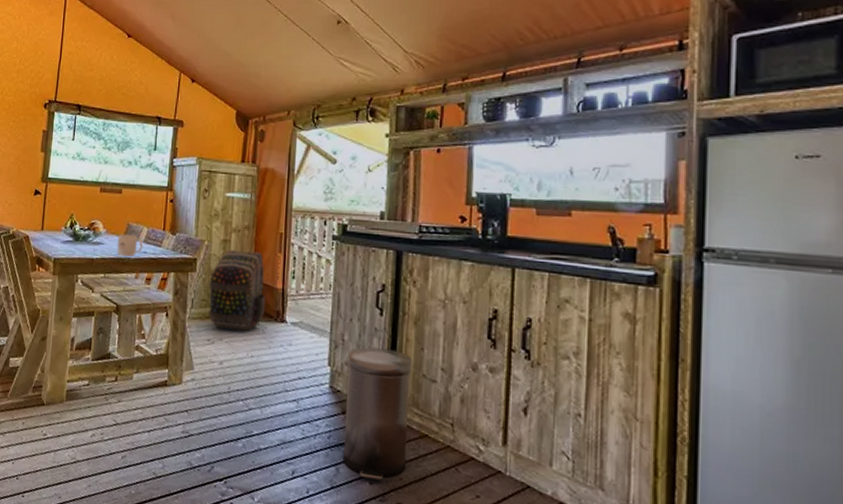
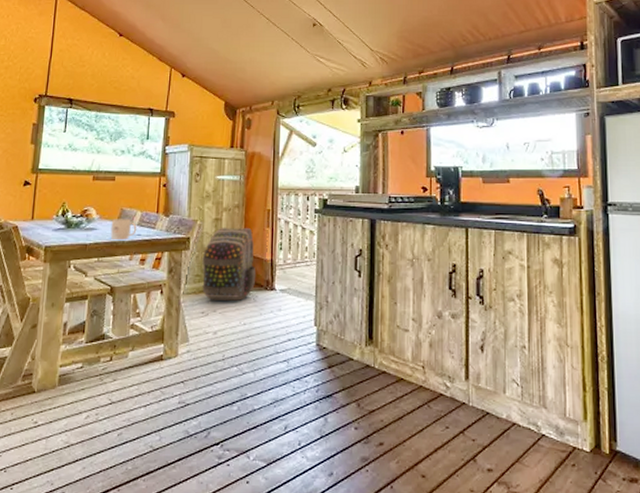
pedal bin: present [342,347,413,480] -> none [330,305,388,424]

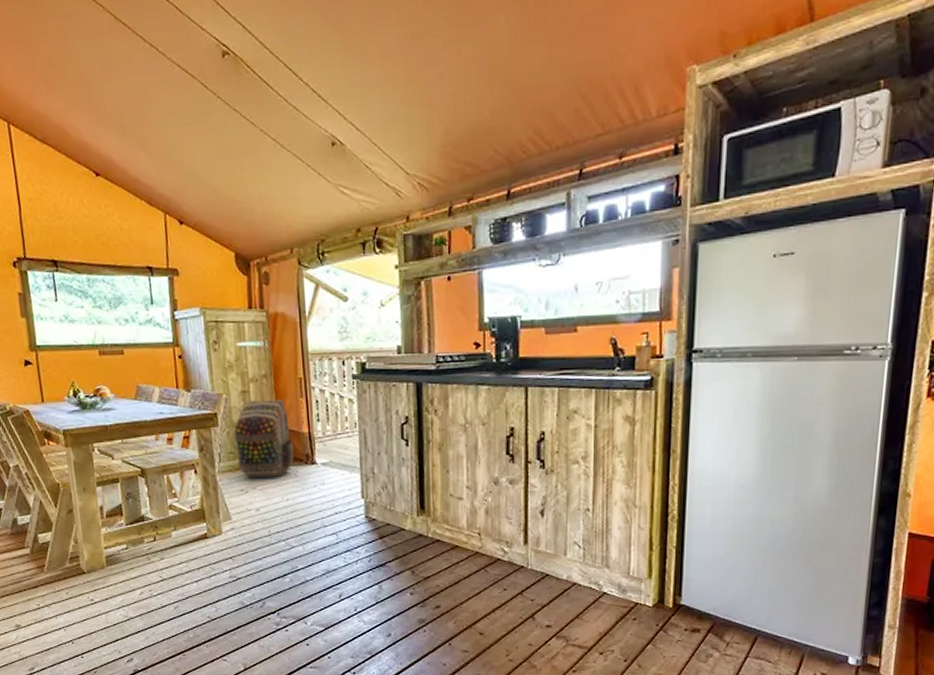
mug: present [110,219,137,241] -> none [128,396,158,421]

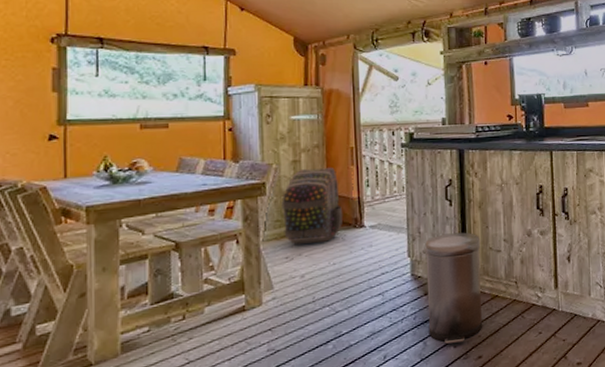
pedal bin: none [379,475,441,590] -> present [425,232,482,344]

